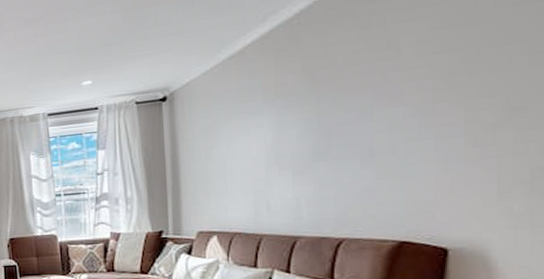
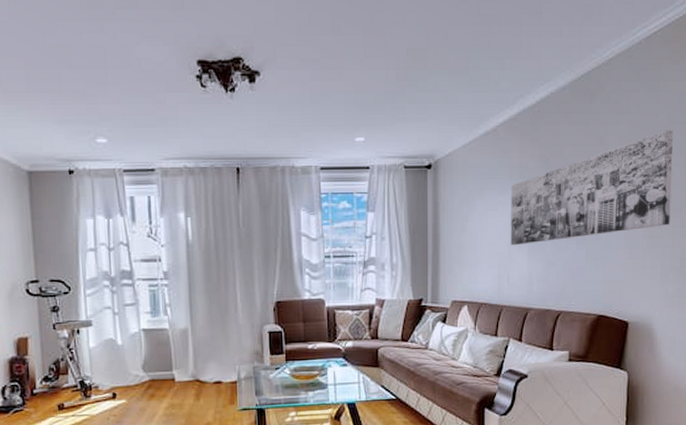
wall art: none [266,14,509,171] -> present [510,130,673,246]

